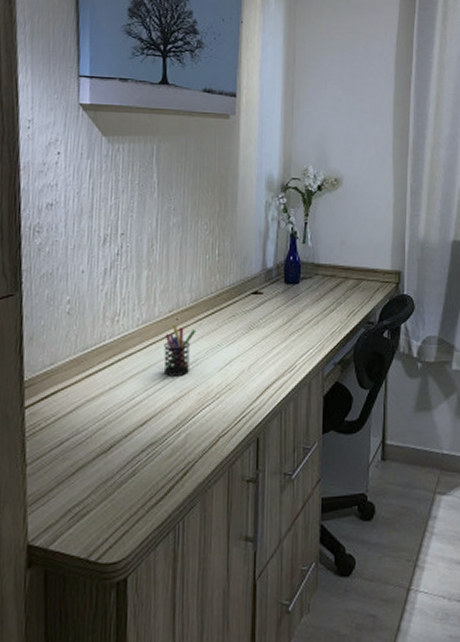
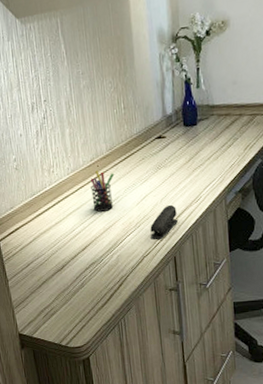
stapler: none [231,373,267,415] -> present [150,204,179,239]

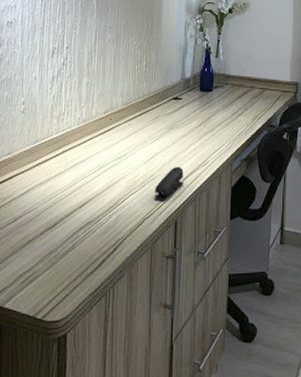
pen holder: present [90,171,115,212] -> none [99,124,127,167]

